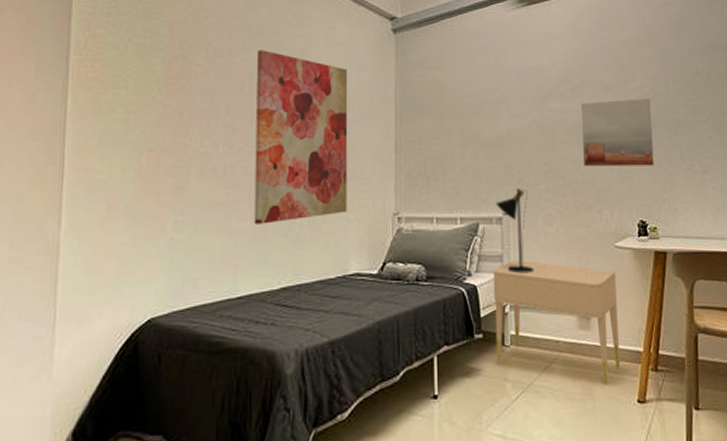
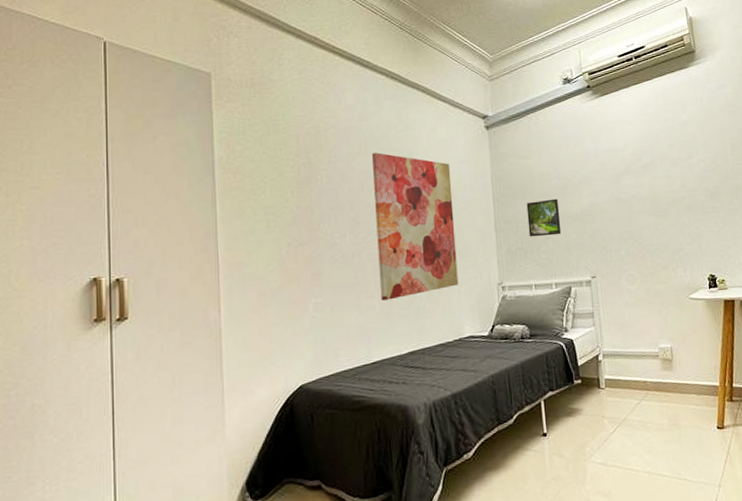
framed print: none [433,119,472,162] -> present [526,198,562,237]
nightstand: present [493,260,620,385] -> none [586,316,700,416]
table lamp: present [496,189,534,274] -> none [584,254,621,327]
wall art: present [581,97,654,167] -> none [653,168,719,232]

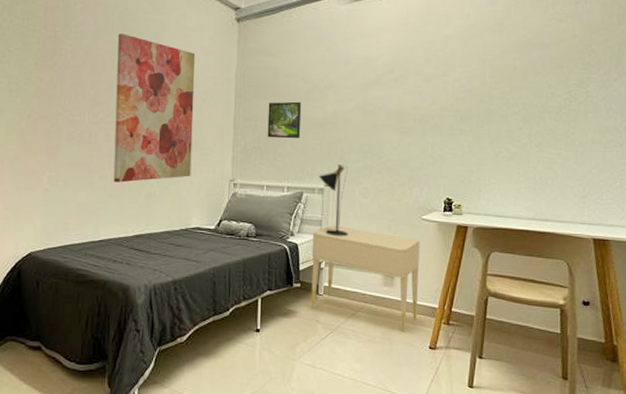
table lamp: none [584,254,621,327] -> present [319,165,348,237]
nightstand: none [586,316,700,416] -> present [310,225,420,332]

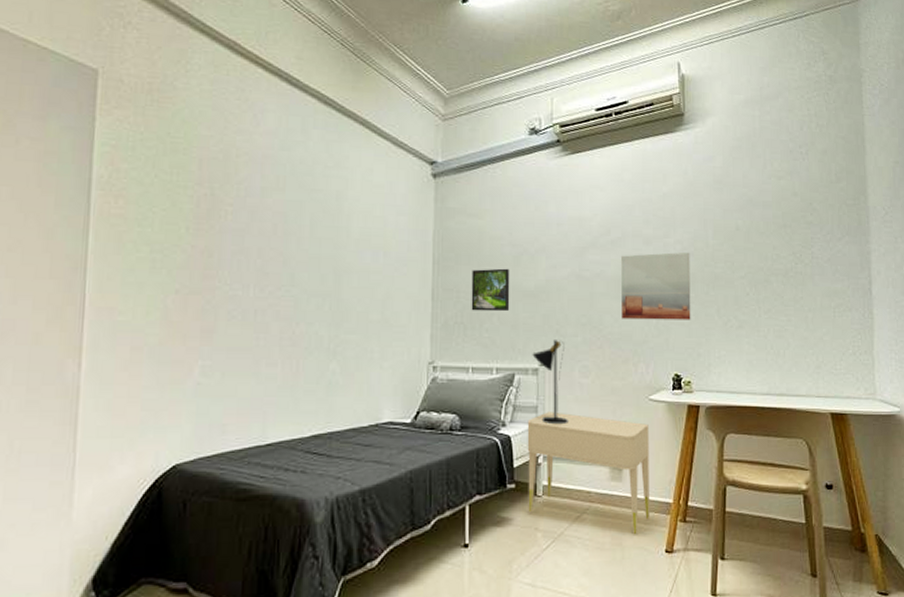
wall art: present [113,33,195,183] -> none [284,191,385,371]
wall art: none [400,89,467,151] -> present [621,252,691,320]

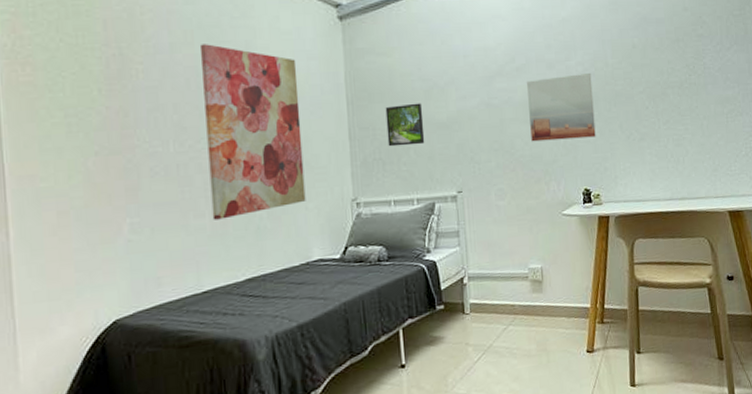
wall art: none [284,191,385,371] -> present [199,44,306,220]
nightstand: present [527,412,649,535] -> none [450,234,570,340]
table lamp: present [532,340,568,425] -> none [450,167,489,247]

